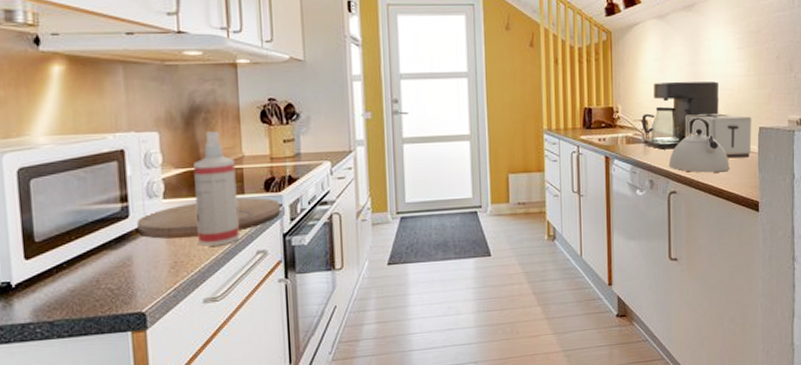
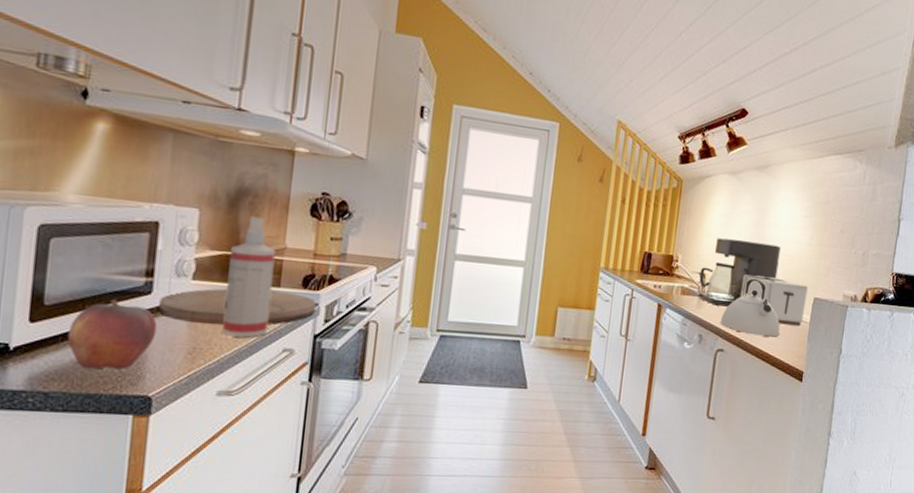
fruit: none [60,227,140,295] -> present [67,299,157,370]

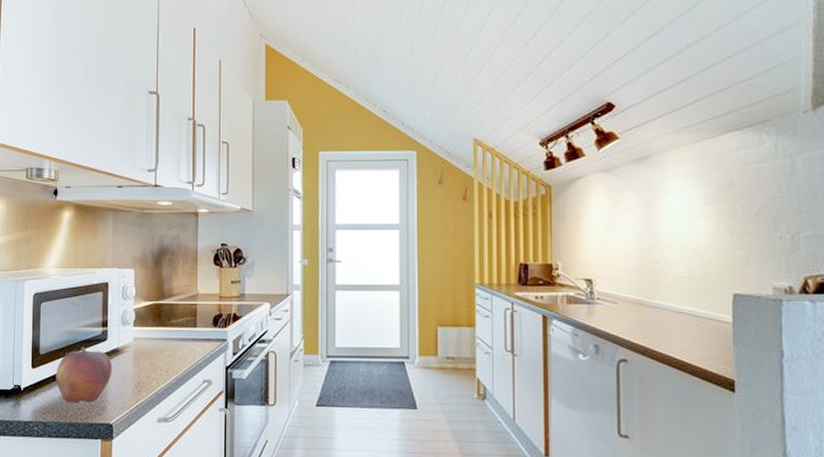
cutting board: present [159,288,316,325] -> none [113,331,225,363]
spray bottle: present [222,216,276,338] -> none [157,270,191,372]
coffee maker: present [698,238,781,307] -> none [585,239,680,312]
kettle: present [719,278,780,337] -> none [617,279,695,342]
toaster: present [740,273,808,326] -> none [637,274,724,328]

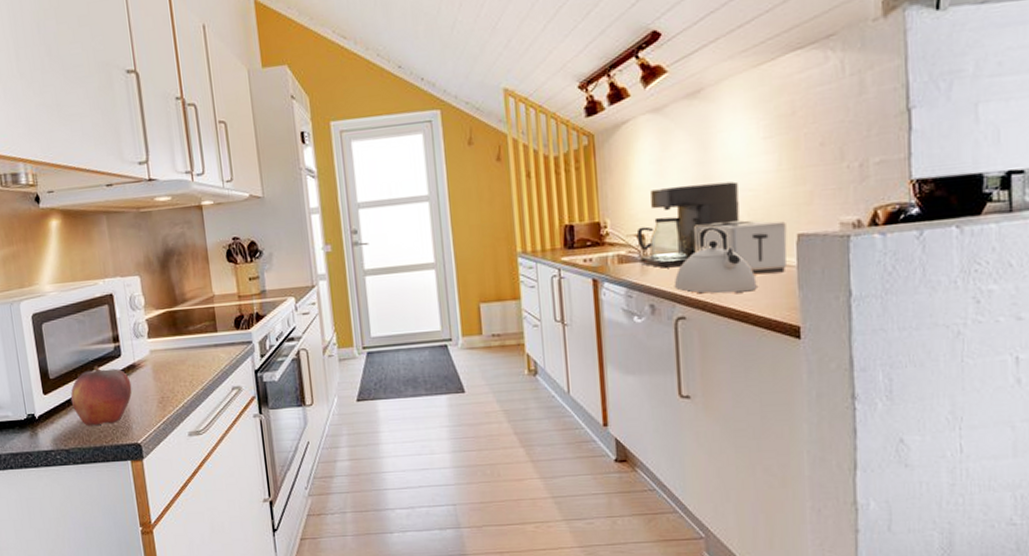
coffee maker: none [585,239,680,312] -> present [636,181,740,268]
kettle: none [617,279,695,342] -> present [674,226,757,294]
toaster: none [637,274,724,328] -> present [693,220,788,275]

